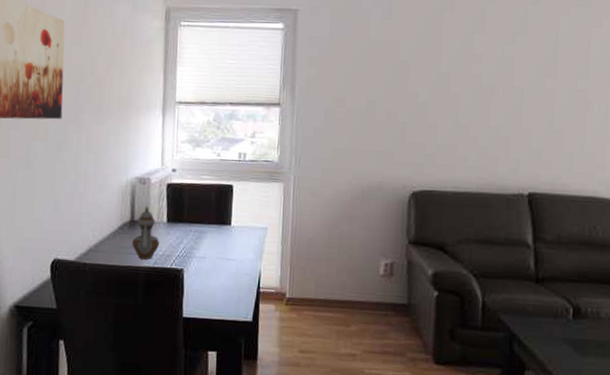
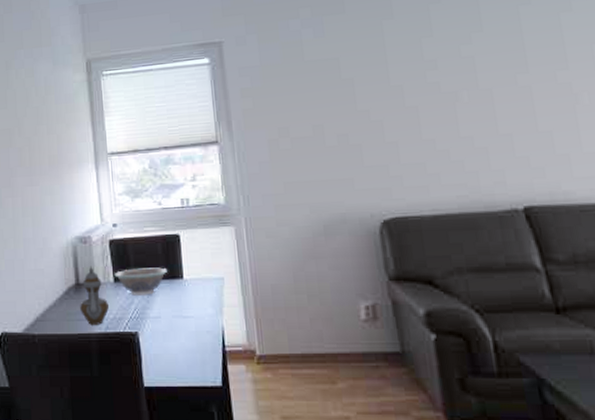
decorative bowl: none [168,212,217,237] -> present [114,267,167,296]

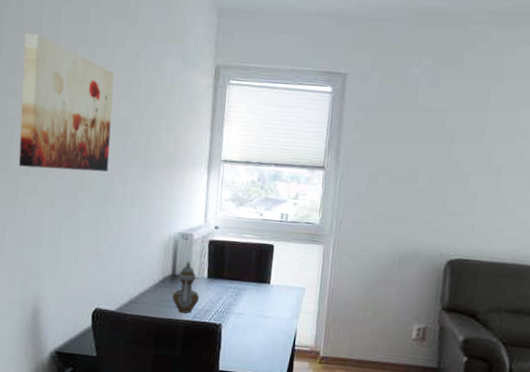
decorative bowl: present [114,267,167,296] -> none [208,269,257,294]

